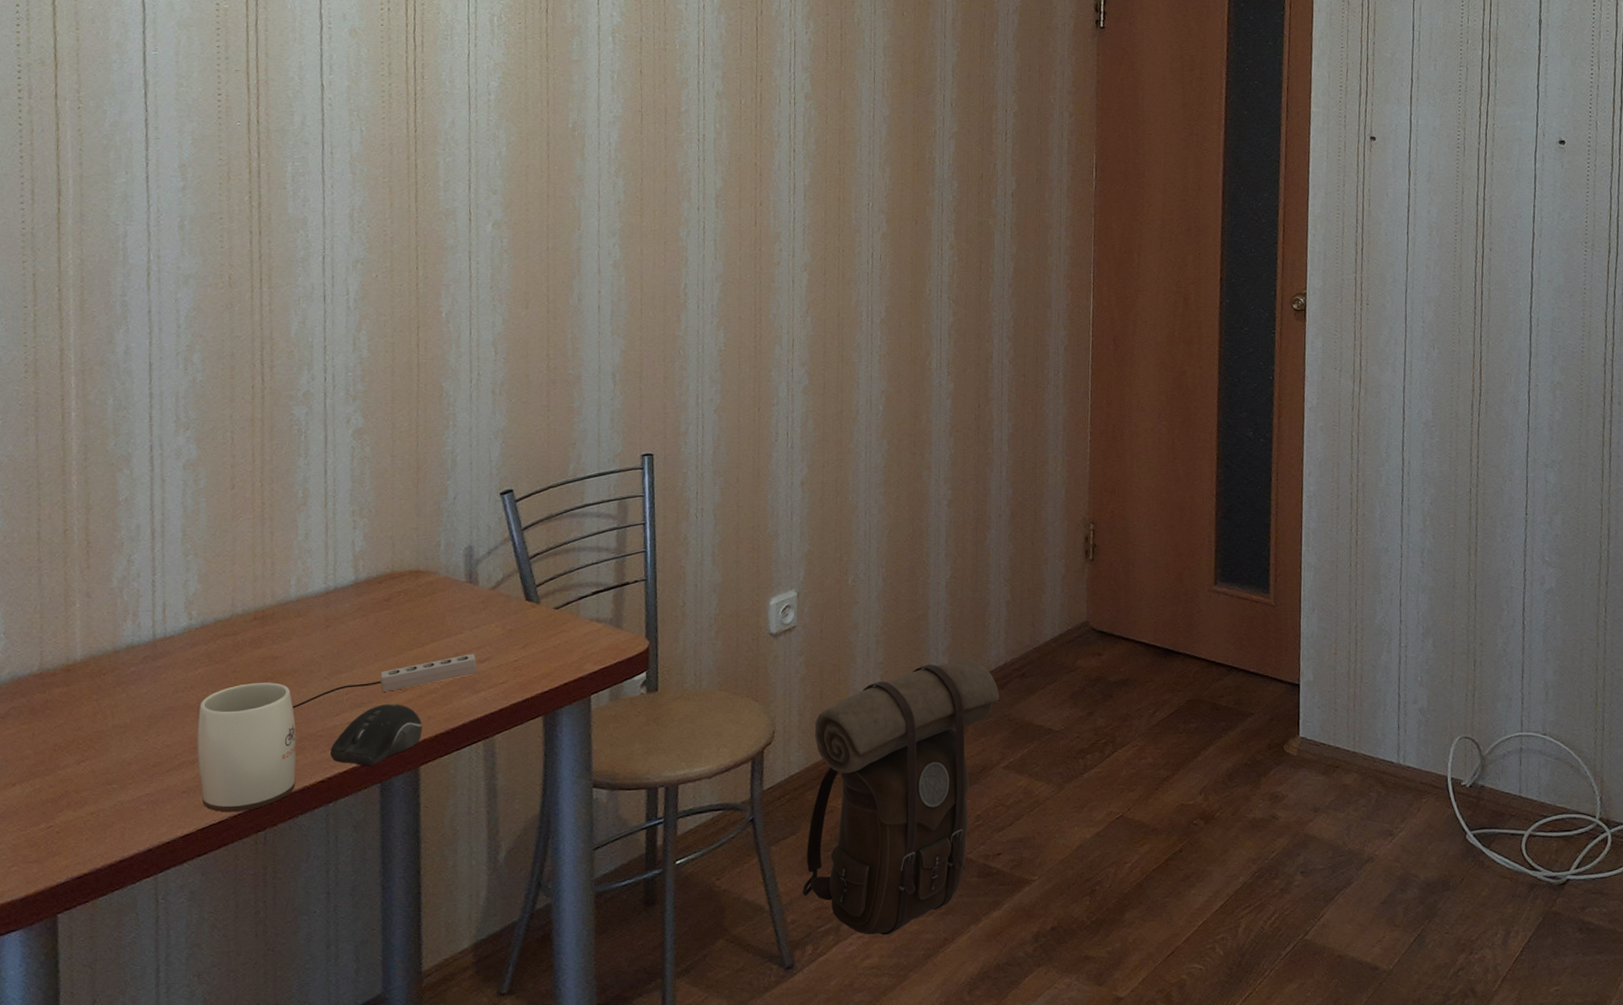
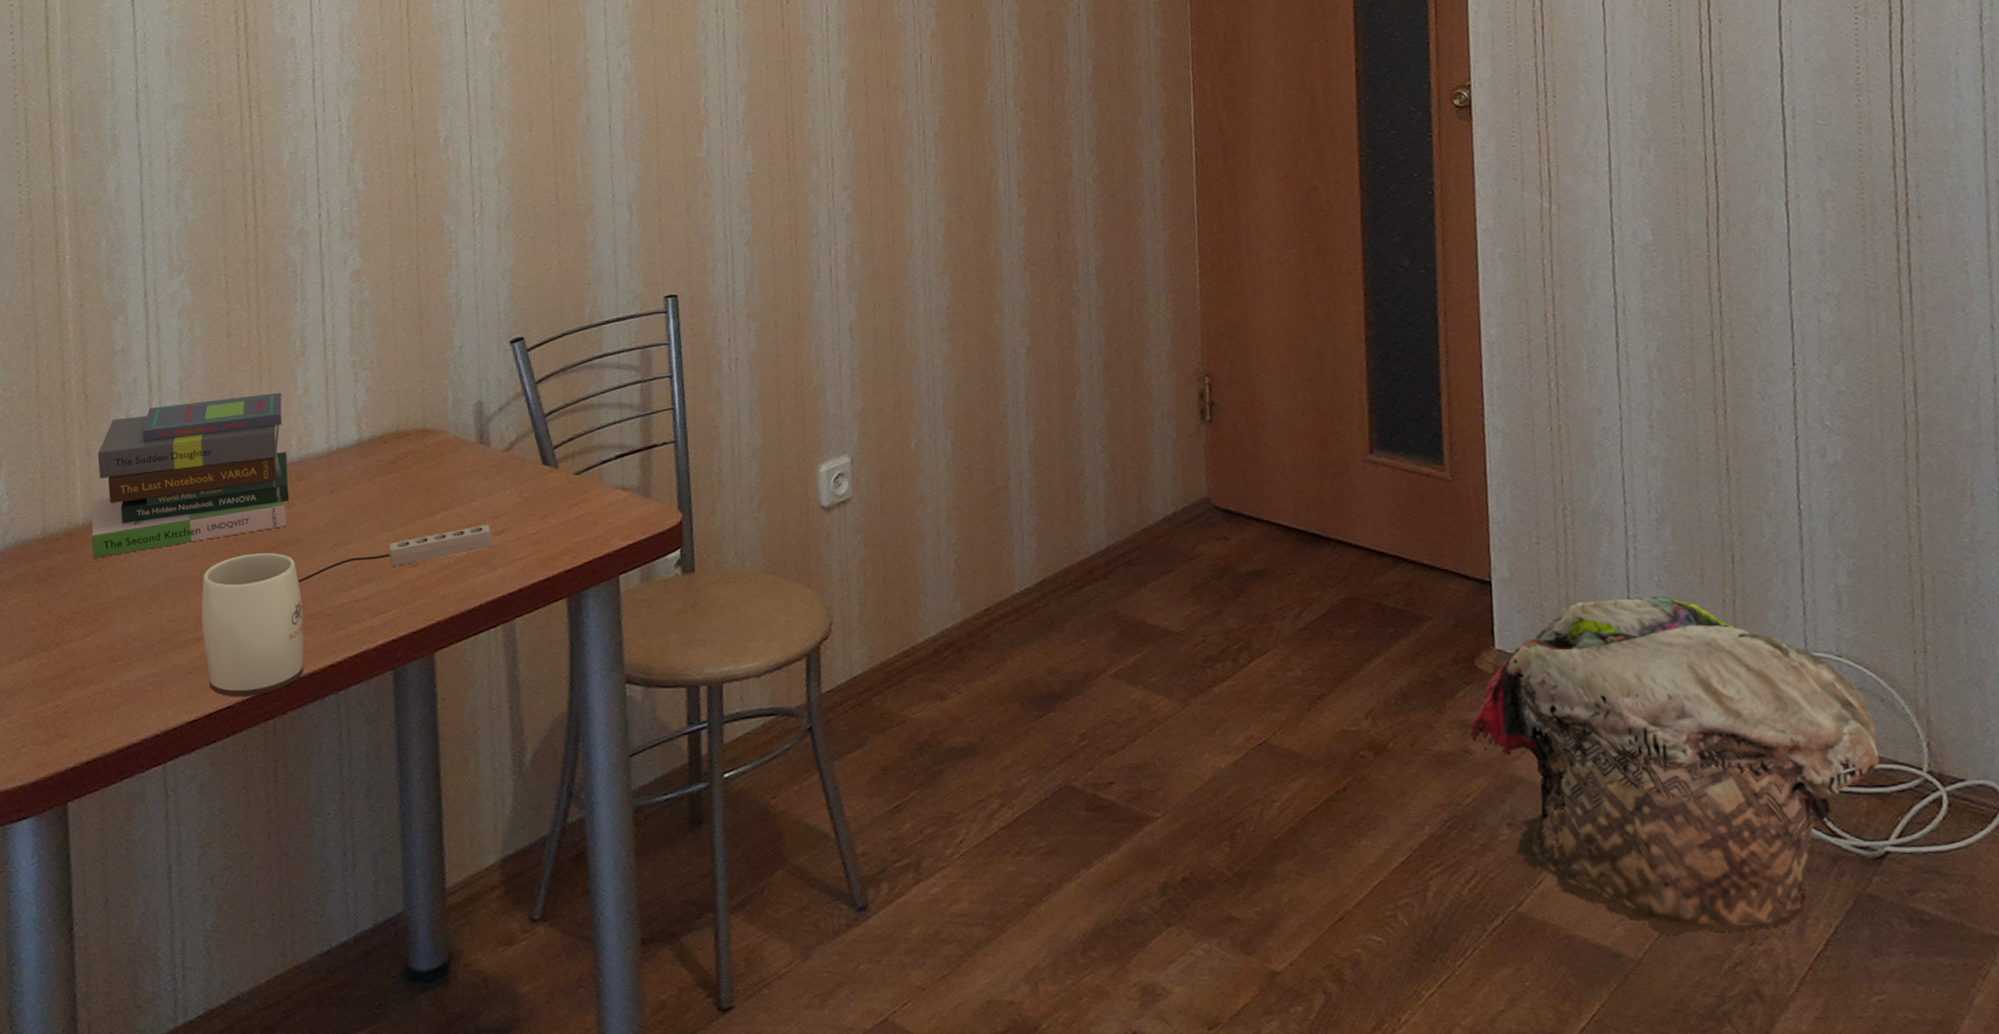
books: none [89,538,287,691] -> present [91,392,290,558]
computer mouse: present [330,704,423,766] -> none [339,580,436,650]
backpack: present [803,659,999,936] -> none [873,541,1102,877]
laundry basket: none [1275,692,1568,951] -> present [1467,595,1880,935]

